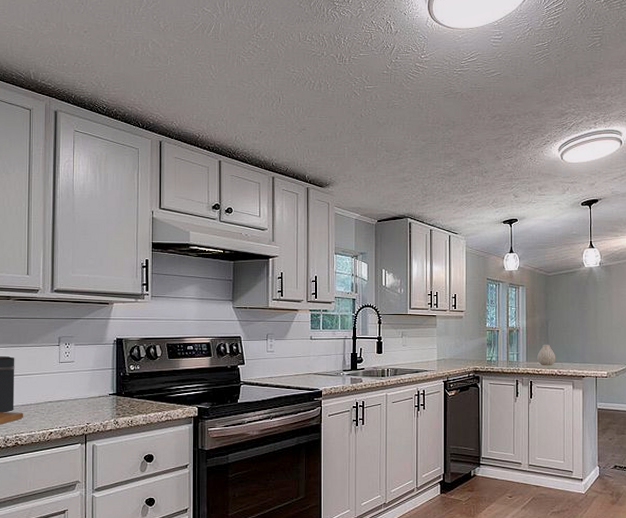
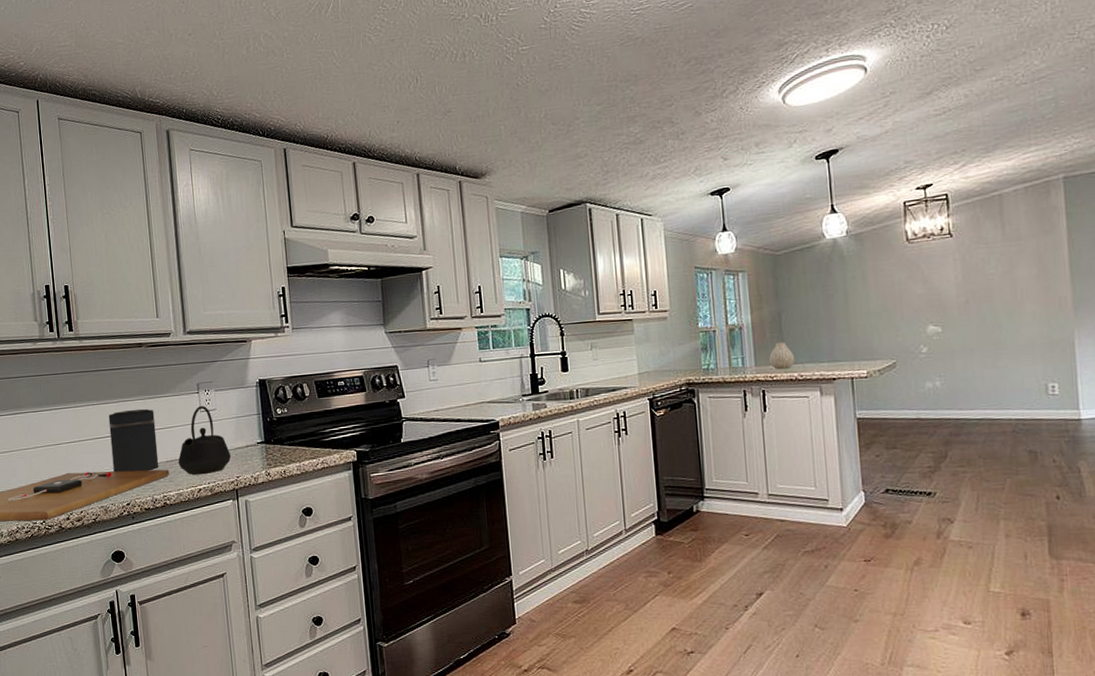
kettle: none [33,358,83,419] -> present [178,406,231,475]

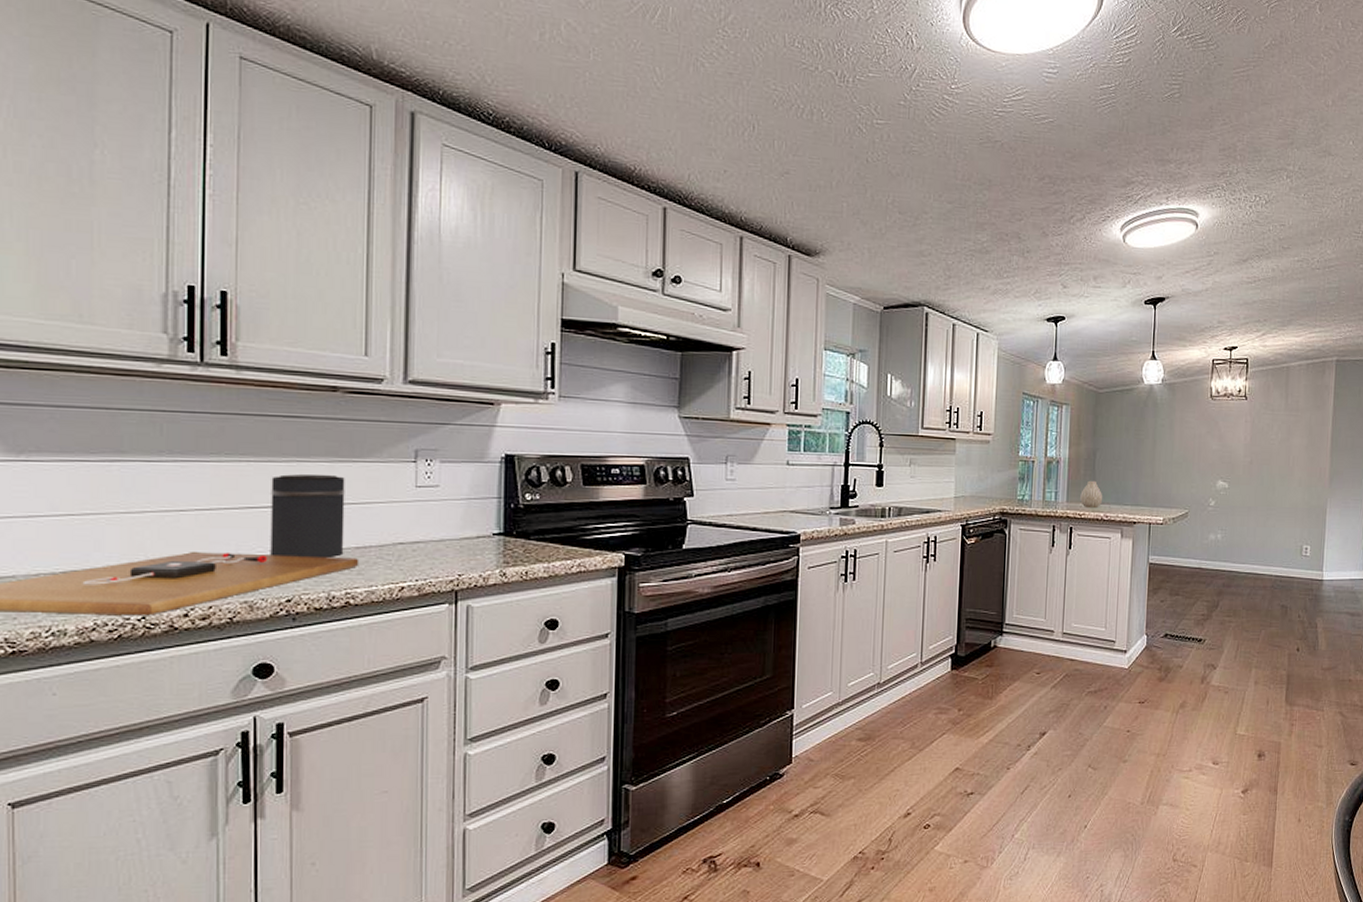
kettle: present [178,406,231,475] -> none [373,479,453,568]

